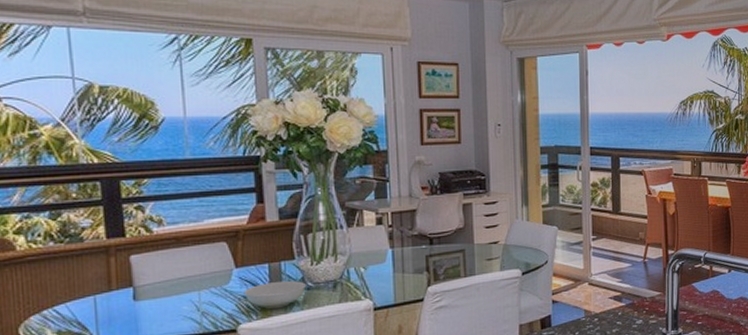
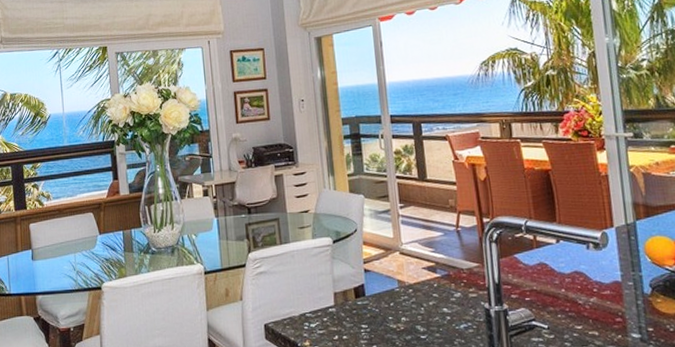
bowl: present [243,280,306,310] -> none [105,245,151,271]

